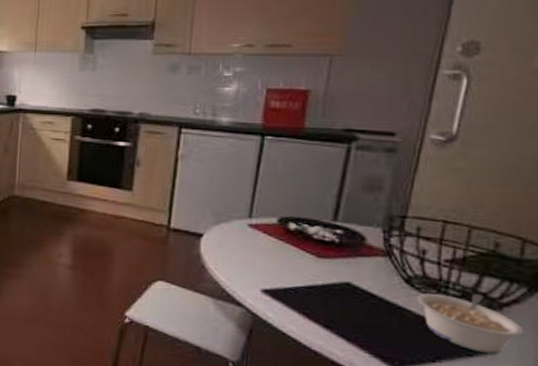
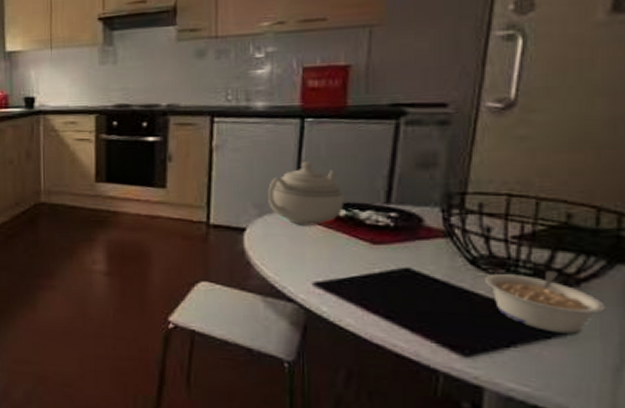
teapot: none [225,176,295,236] -> present [268,161,344,226]

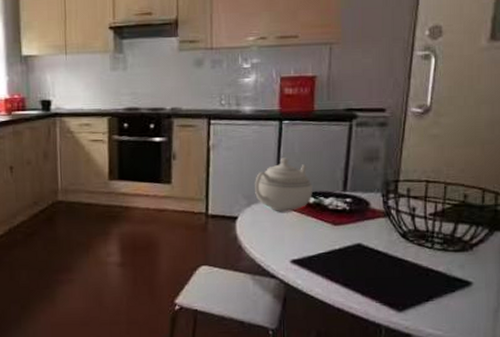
legume: present [485,271,606,334] -> none [412,239,489,287]

